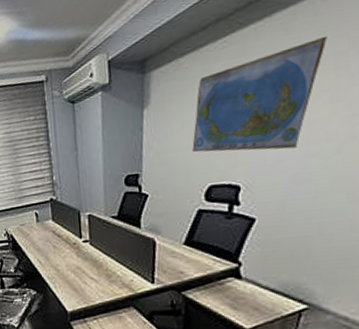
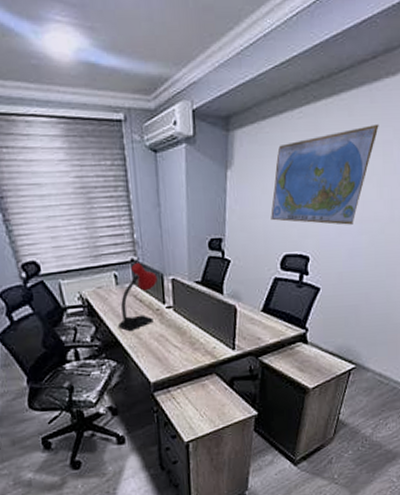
desk lamp: none [39,201,74,264] -> present [119,262,157,332]

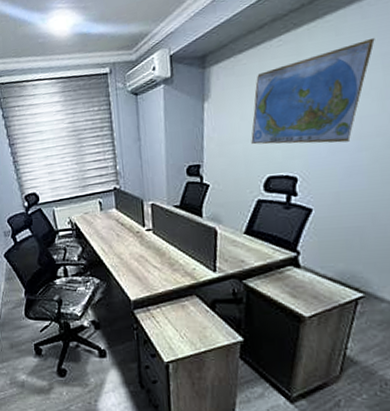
desk lamp: present [119,262,157,332] -> none [102,190,138,252]

